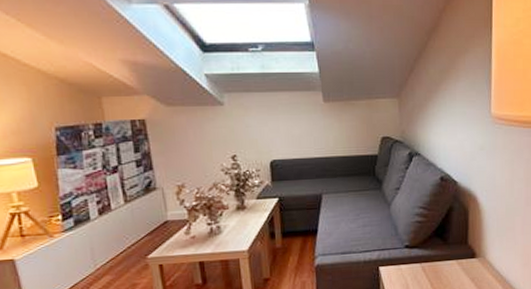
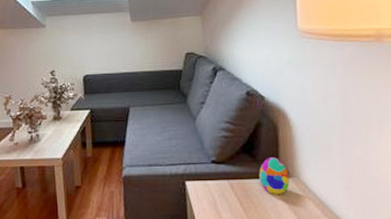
decorative egg: none [449,239,476,275] -> present [259,156,290,195]

